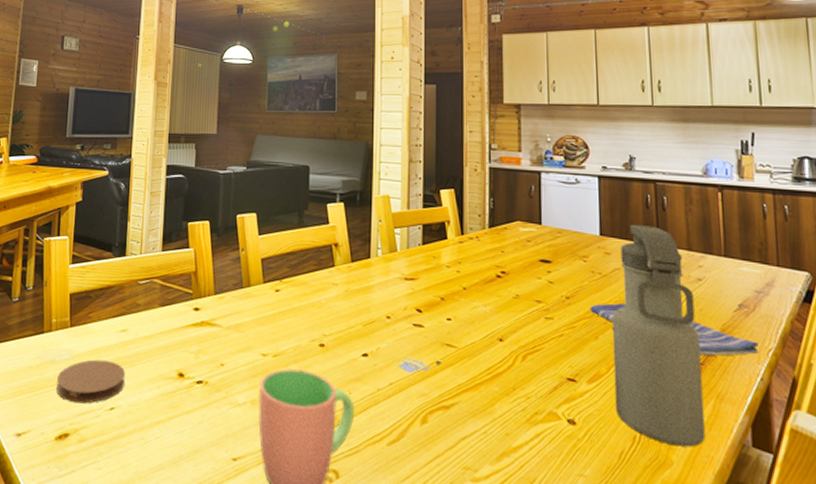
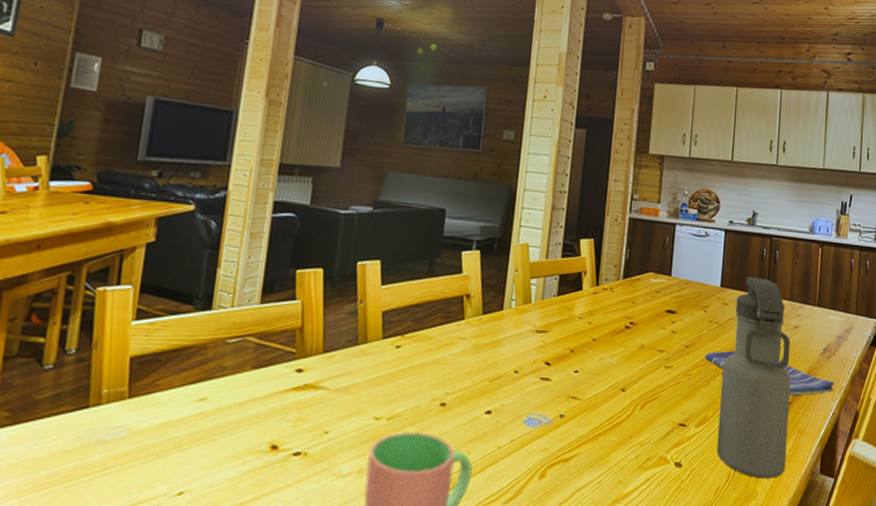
coaster: present [55,359,126,404] -> none [102,436,202,491]

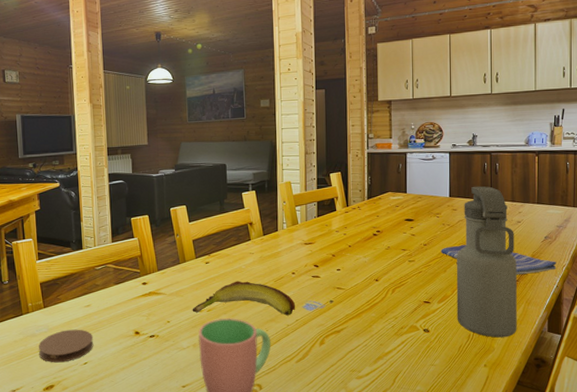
coaster: none [102,436,202,491] -> present [38,329,94,363]
banana: none [365,377,514,433] -> present [192,281,296,316]

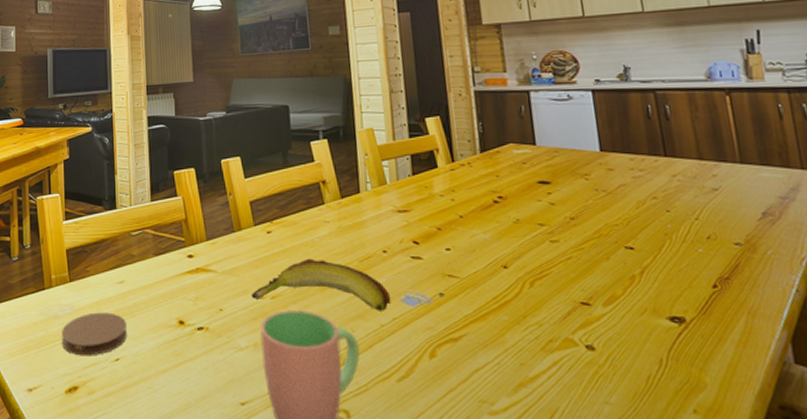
dish towel: present [441,245,557,275] -> none [597,221,791,270]
water bottle: present [456,186,517,338] -> none [622,136,741,368]

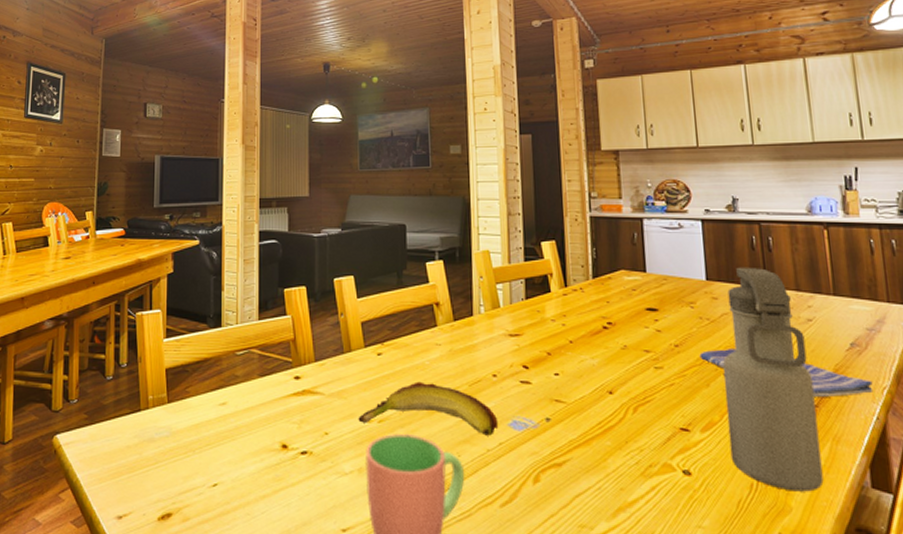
coaster: present [61,312,128,356] -> none [155,435,228,482]
dish towel: none [597,221,791,270] -> present [699,349,874,398]
water bottle: none [622,136,741,368] -> present [722,267,824,492]

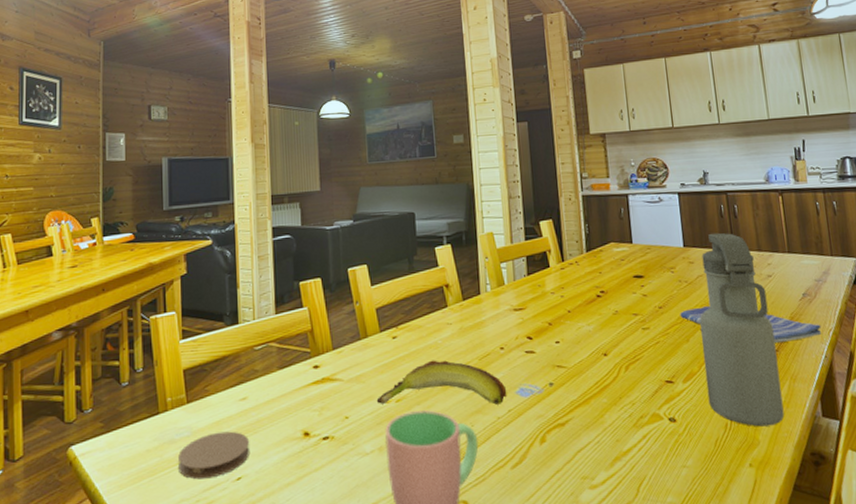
coaster: none [155,435,228,482] -> present [177,431,250,480]

